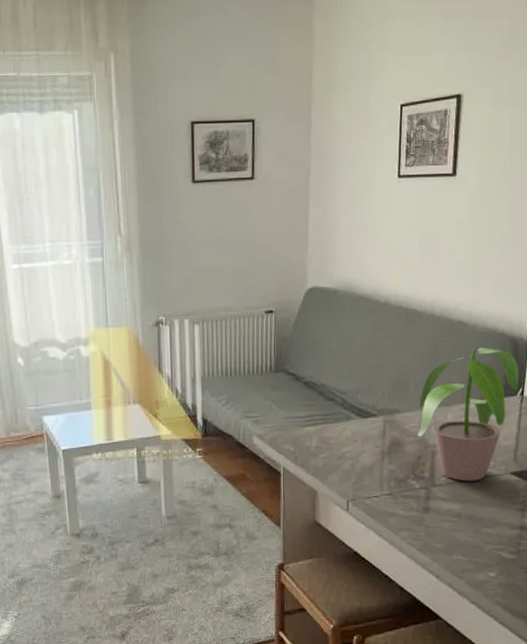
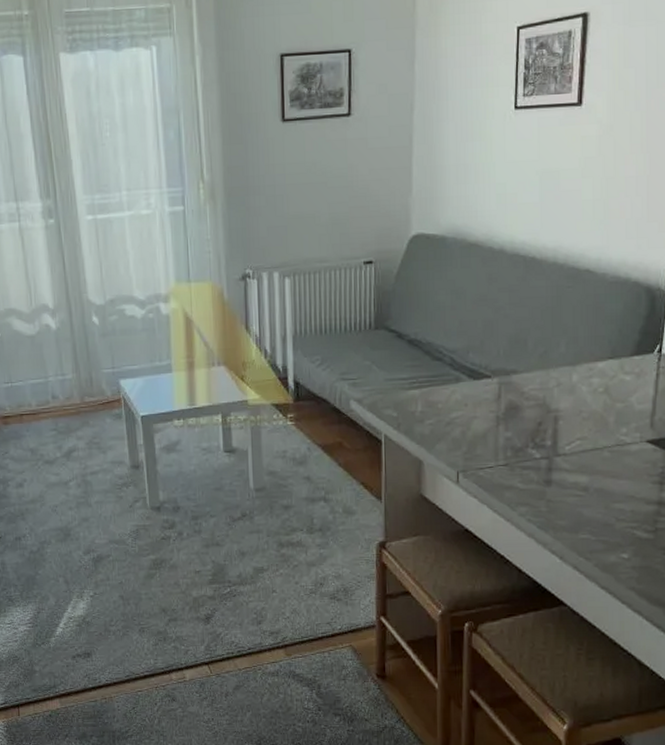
potted plant: present [418,347,519,481] -> none [538,298,656,451]

